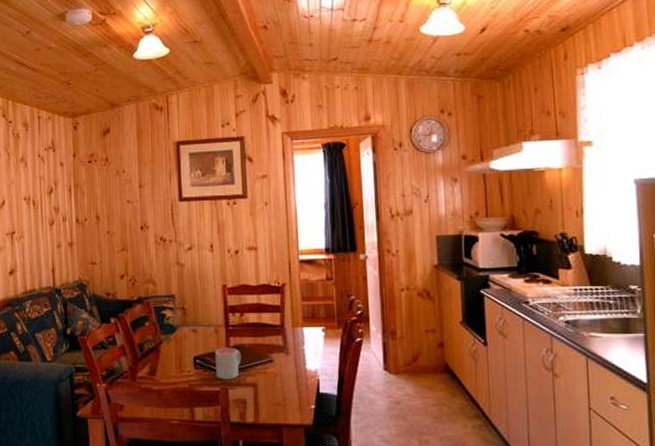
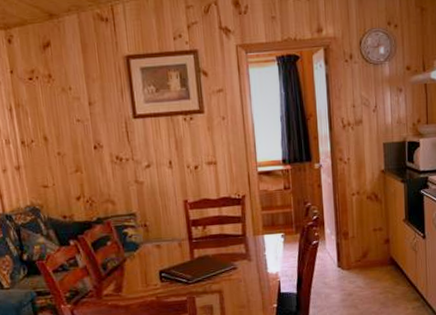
mug: present [215,347,241,380] -> none [180,259,206,290]

